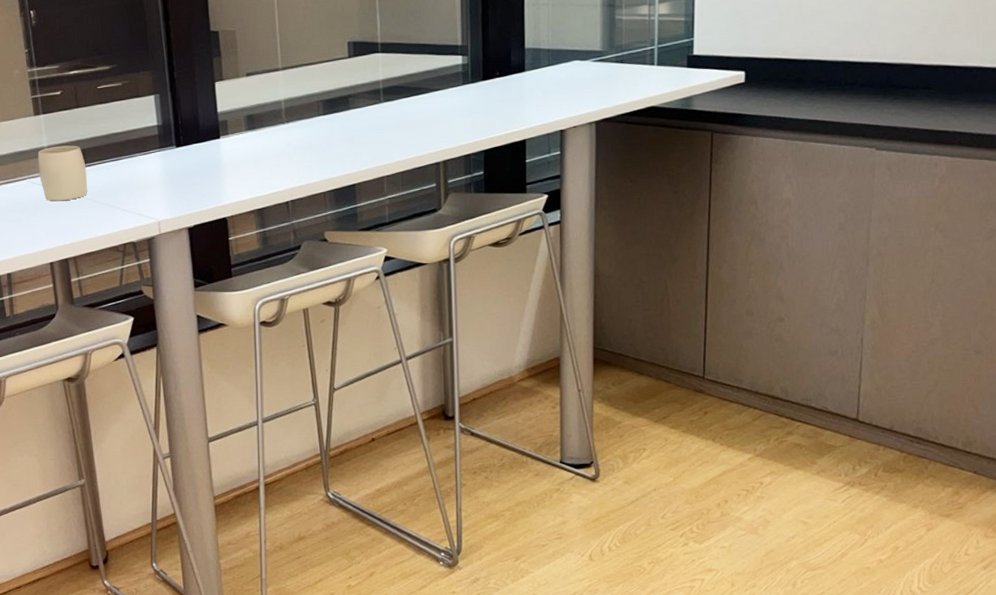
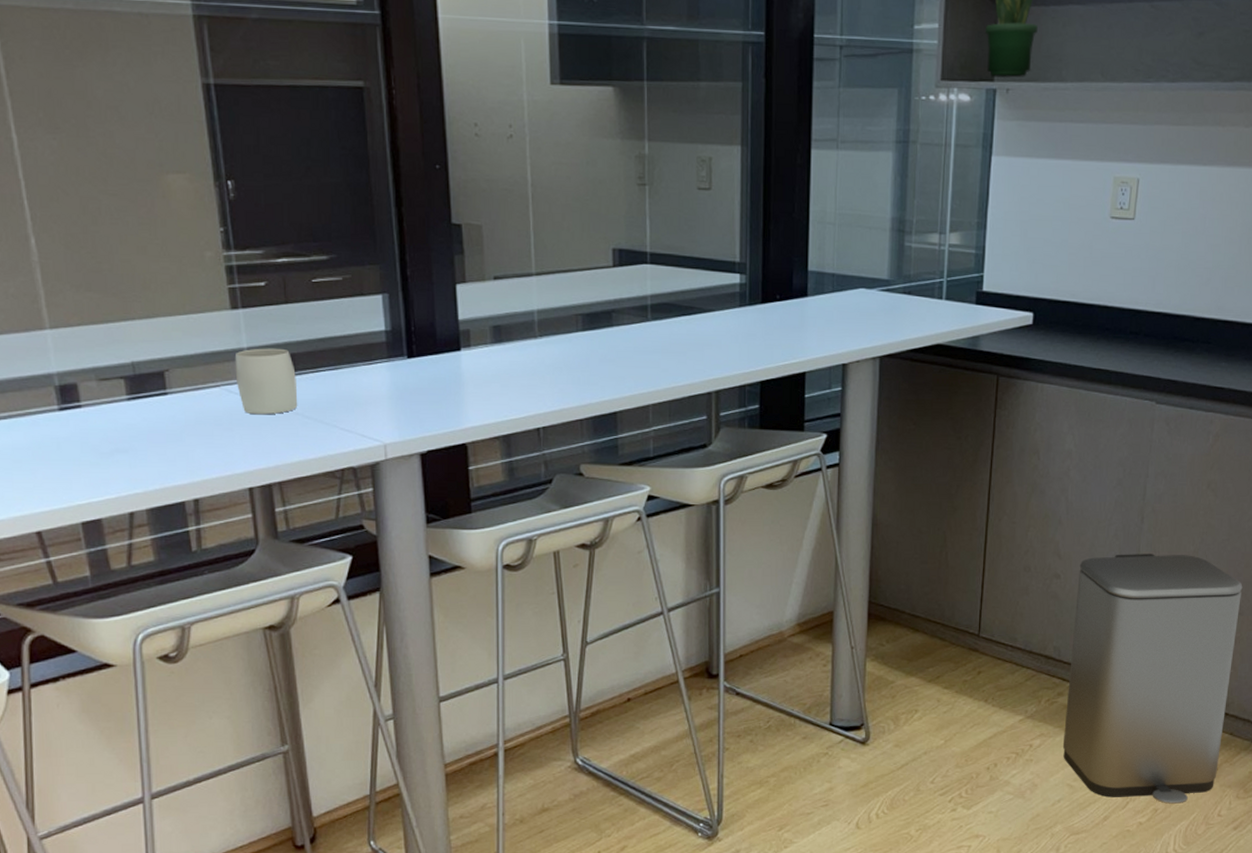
pedal bin: none [794,295,980,542] -> present [1062,554,1243,804]

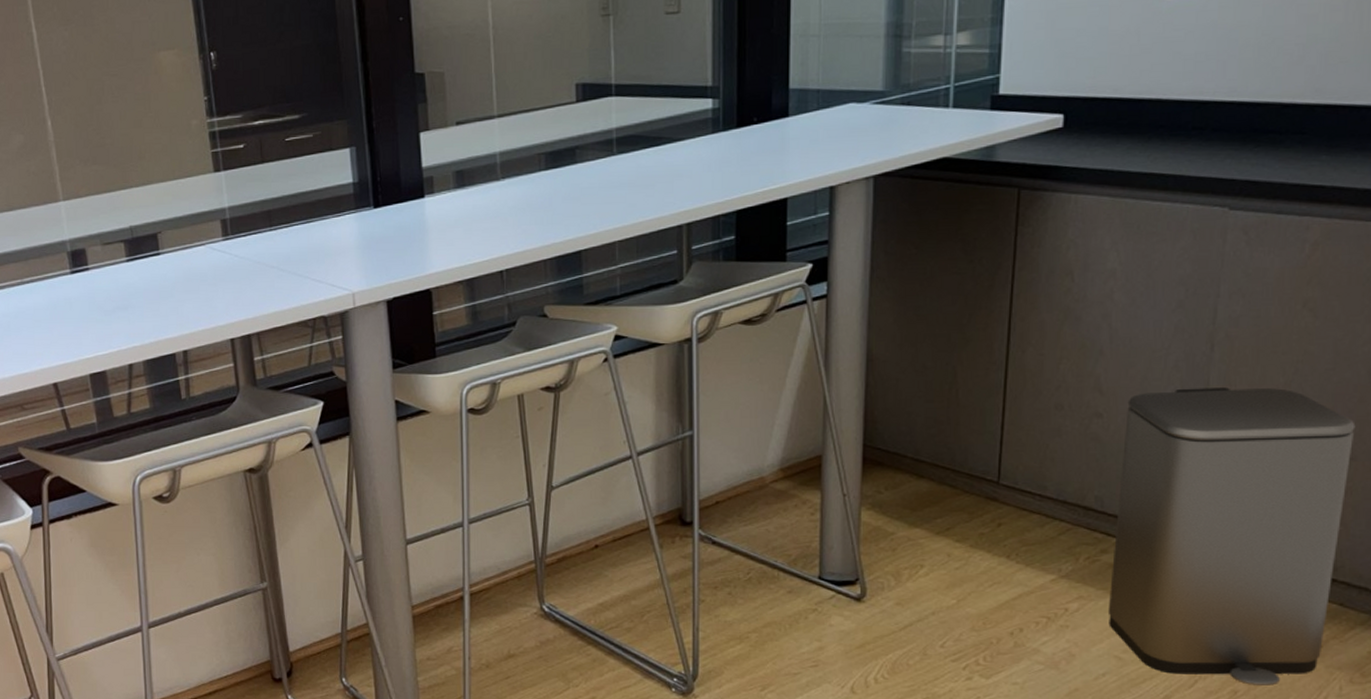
mug: present [234,348,298,415] -> none [217,206,274,270]

